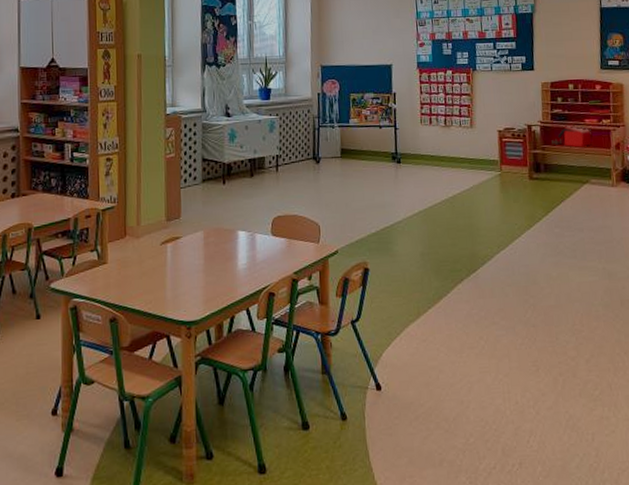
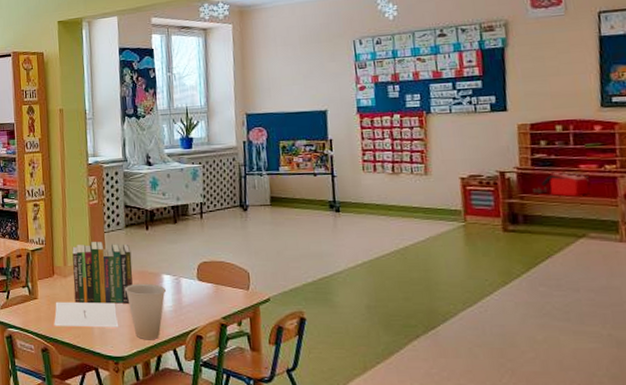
paper sheet: none [124,263,193,293] -> present [54,301,119,328]
books: none [146,197,208,266] -> present [72,241,133,304]
cup: none [199,241,241,301] -> present [124,283,166,340]

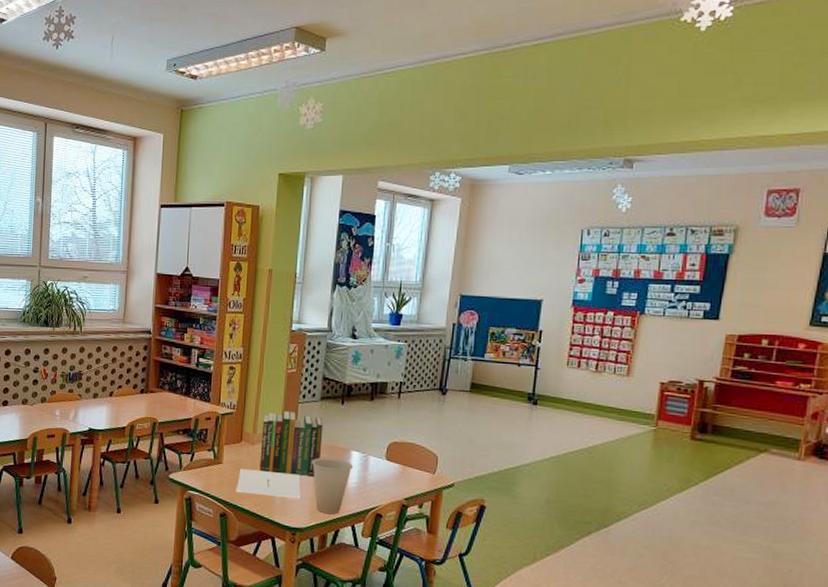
toy: present [533,171,590,197] -> none [727,386,782,412]

